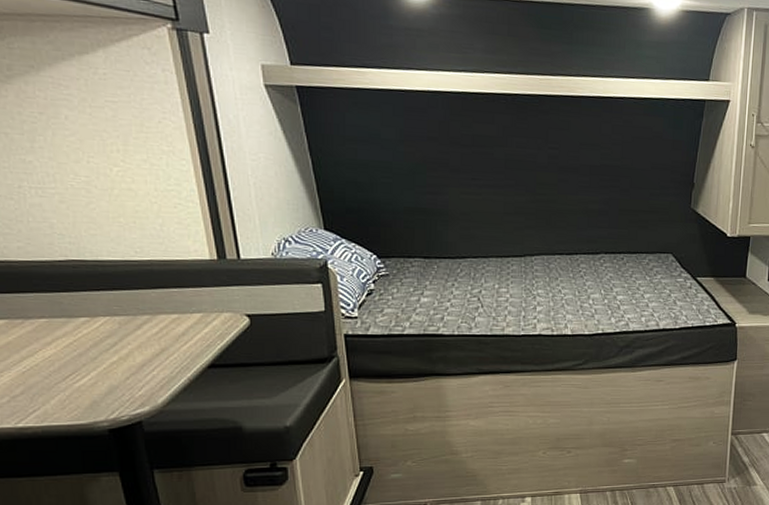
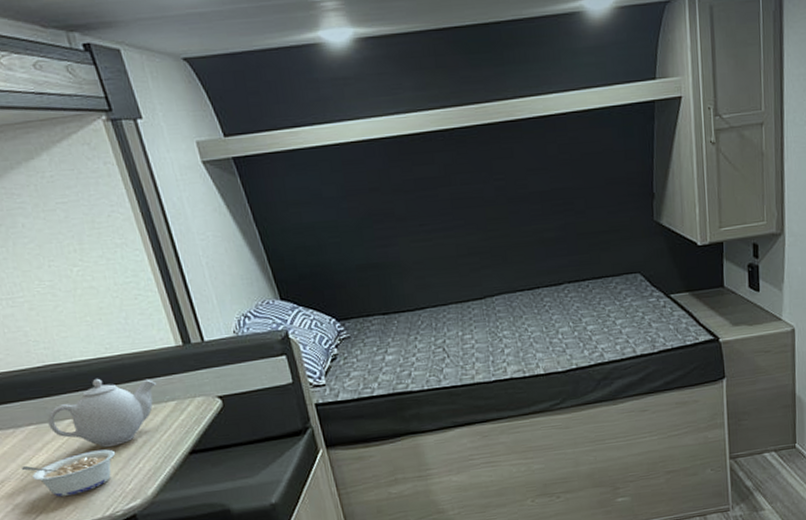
legume: none [24,352,130,395] -> present [21,449,116,497]
teapot: none [61,280,185,351] -> present [47,378,157,448]

